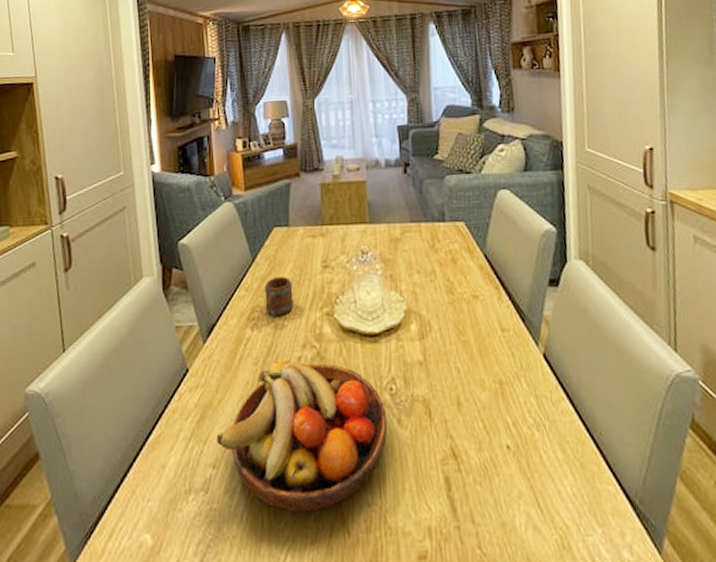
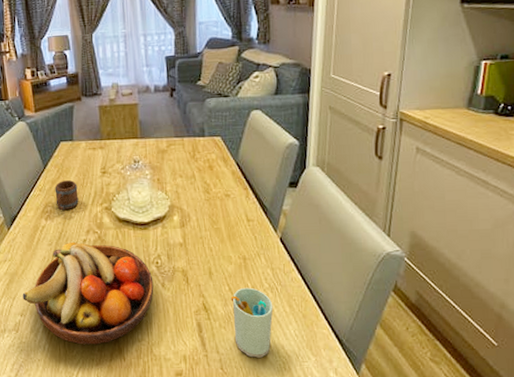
cup: none [486,423,542,530] -> present [231,287,273,358]

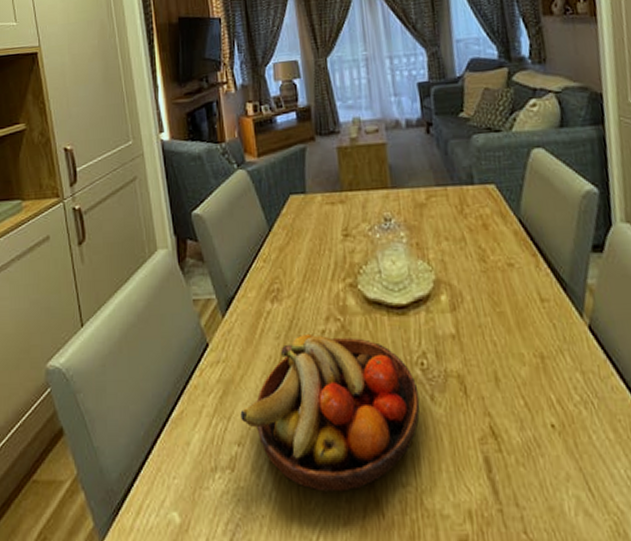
mug: present [55,180,79,211] -> none [283,247,314,289]
cup: present [231,287,273,358] -> none [528,401,594,515]

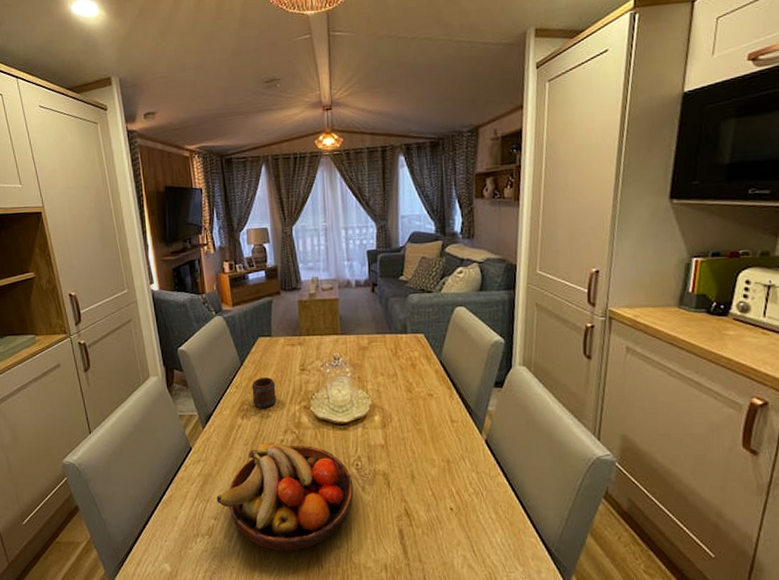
mug: none [283,247,314,289] -> present [252,377,276,409]

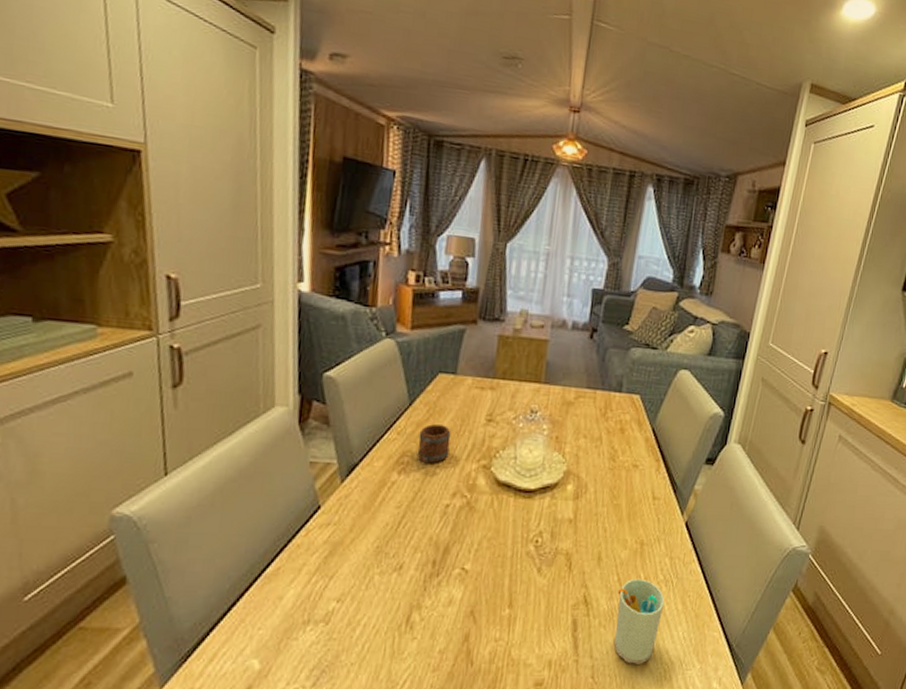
fruit bowl: present [216,443,354,551] -> none [344,507,528,644]
cup: none [434,492,479,567] -> present [614,578,665,664]

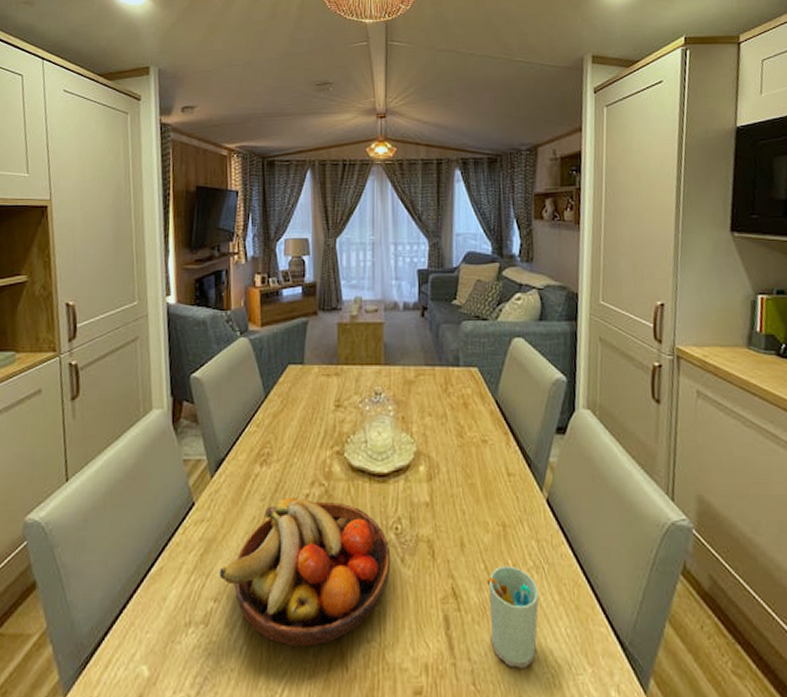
fruit bowl: none [344,507,528,644] -> present [219,498,391,646]
mug: present [417,424,451,464] -> none [275,414,304,454]

